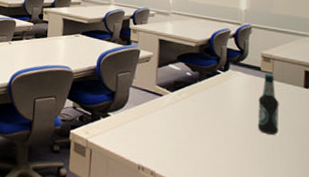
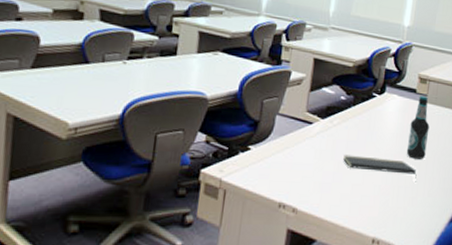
notepad: none [194,125,271,157] -> present [343,155,417,182]

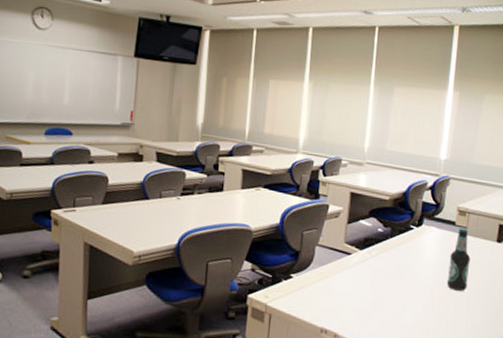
notepad: present [343,155,417,182] -> none [382,284,458,314]

